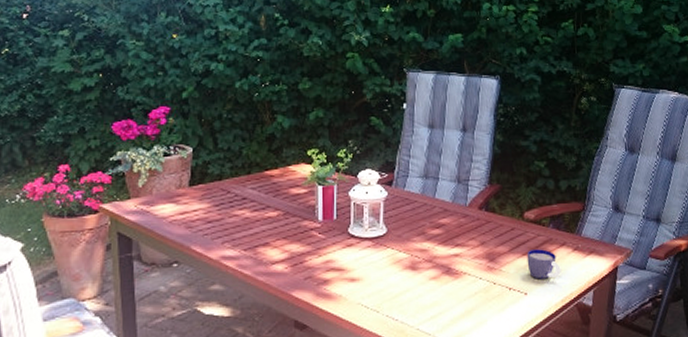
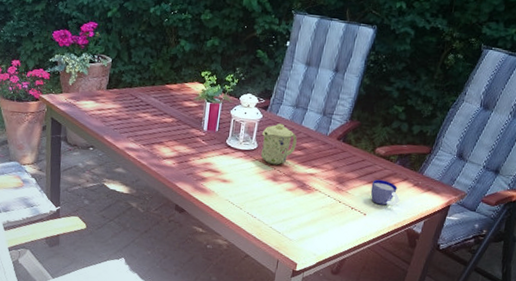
mug: none [390,199,433,250] -> present [260,123,297,165]

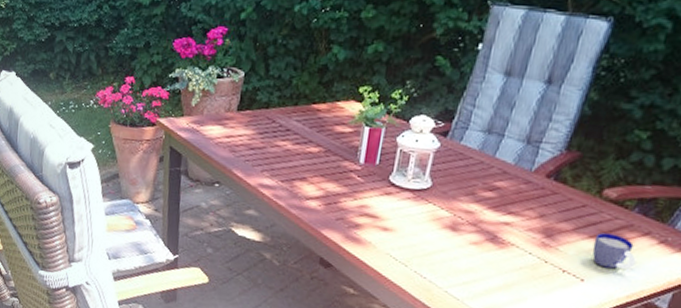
mug: present [260,123,297,165] -> none [435,154,488,210]

